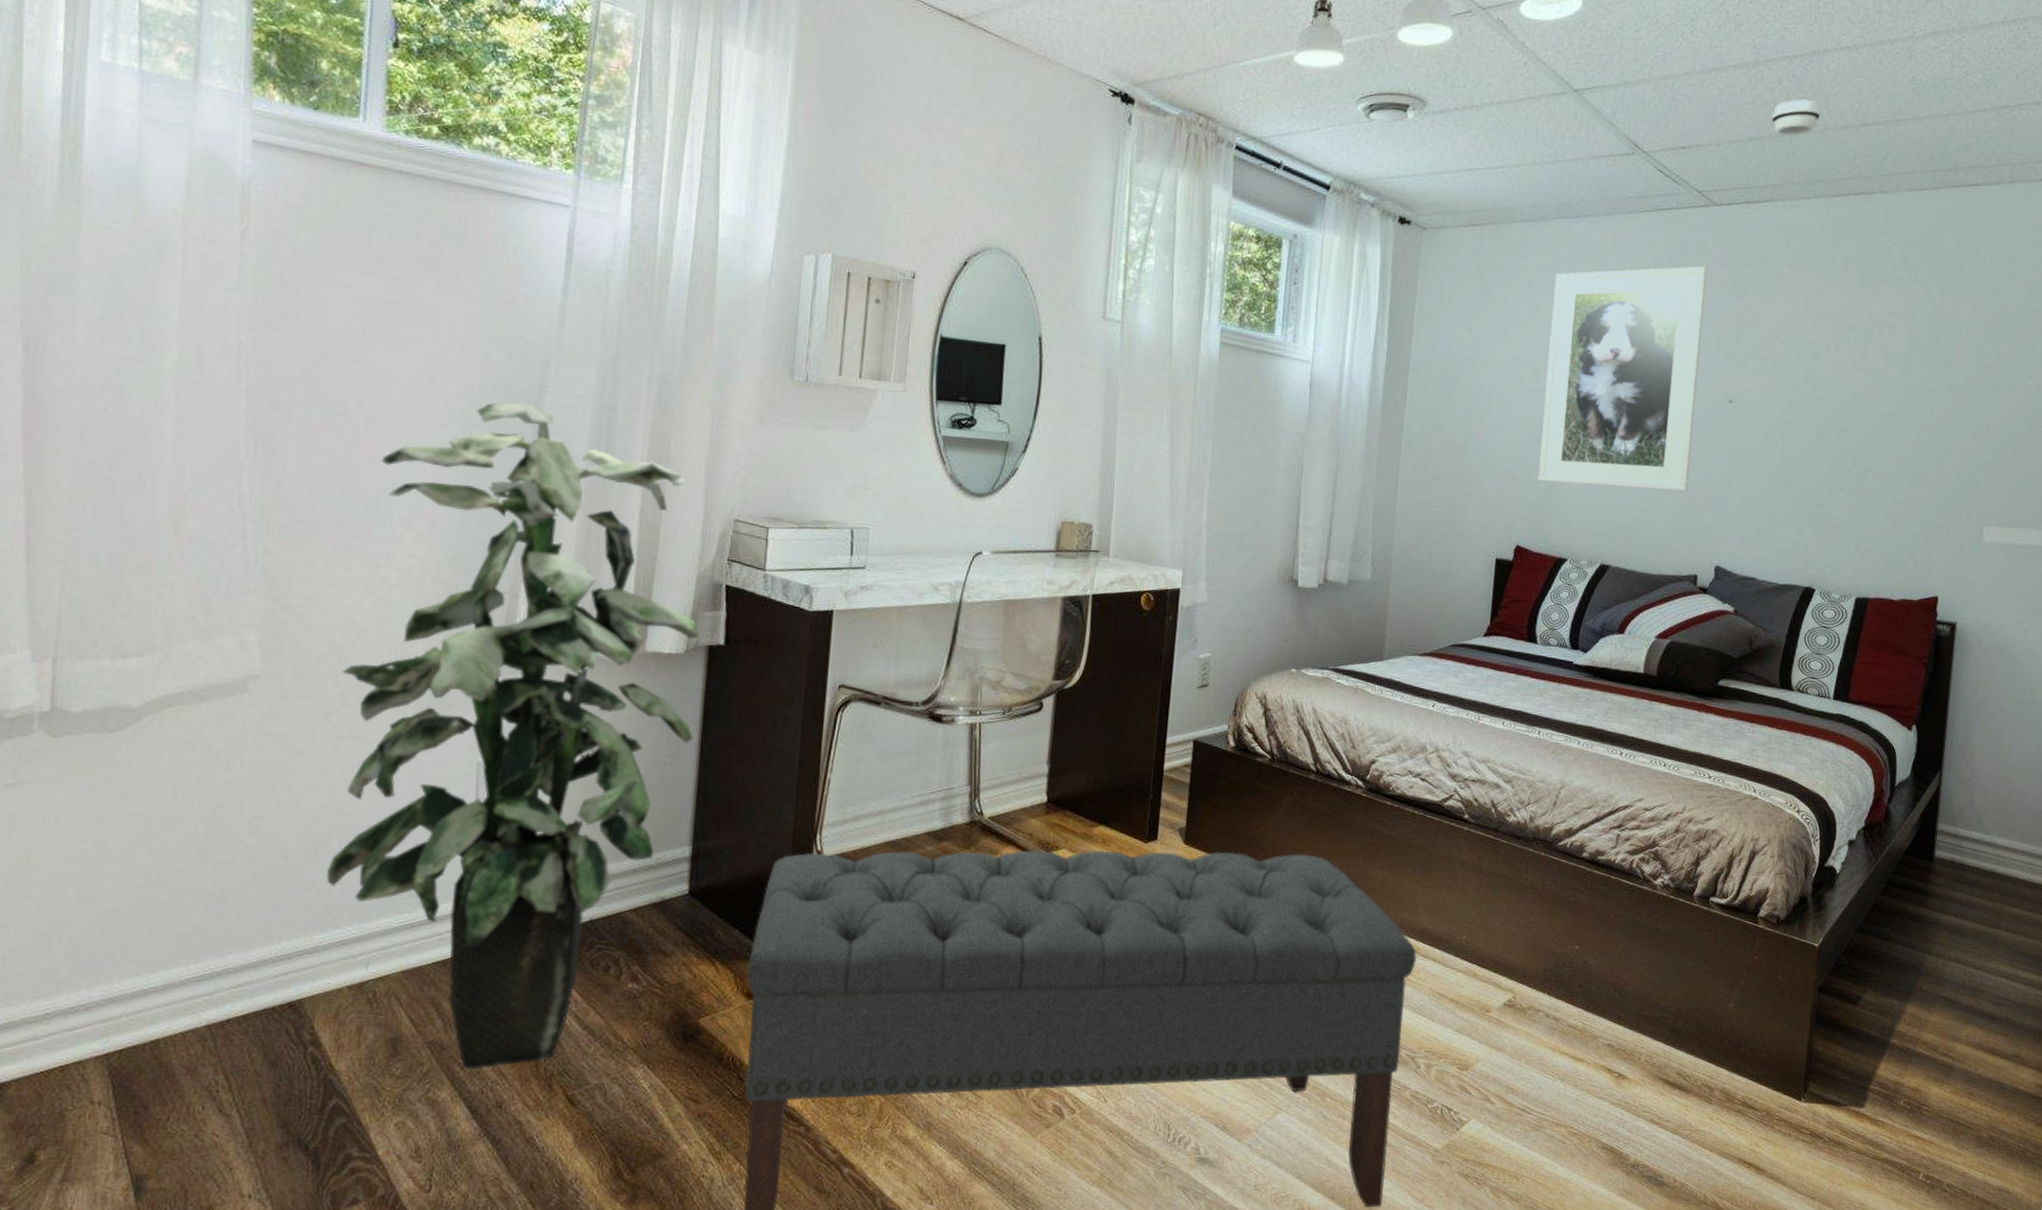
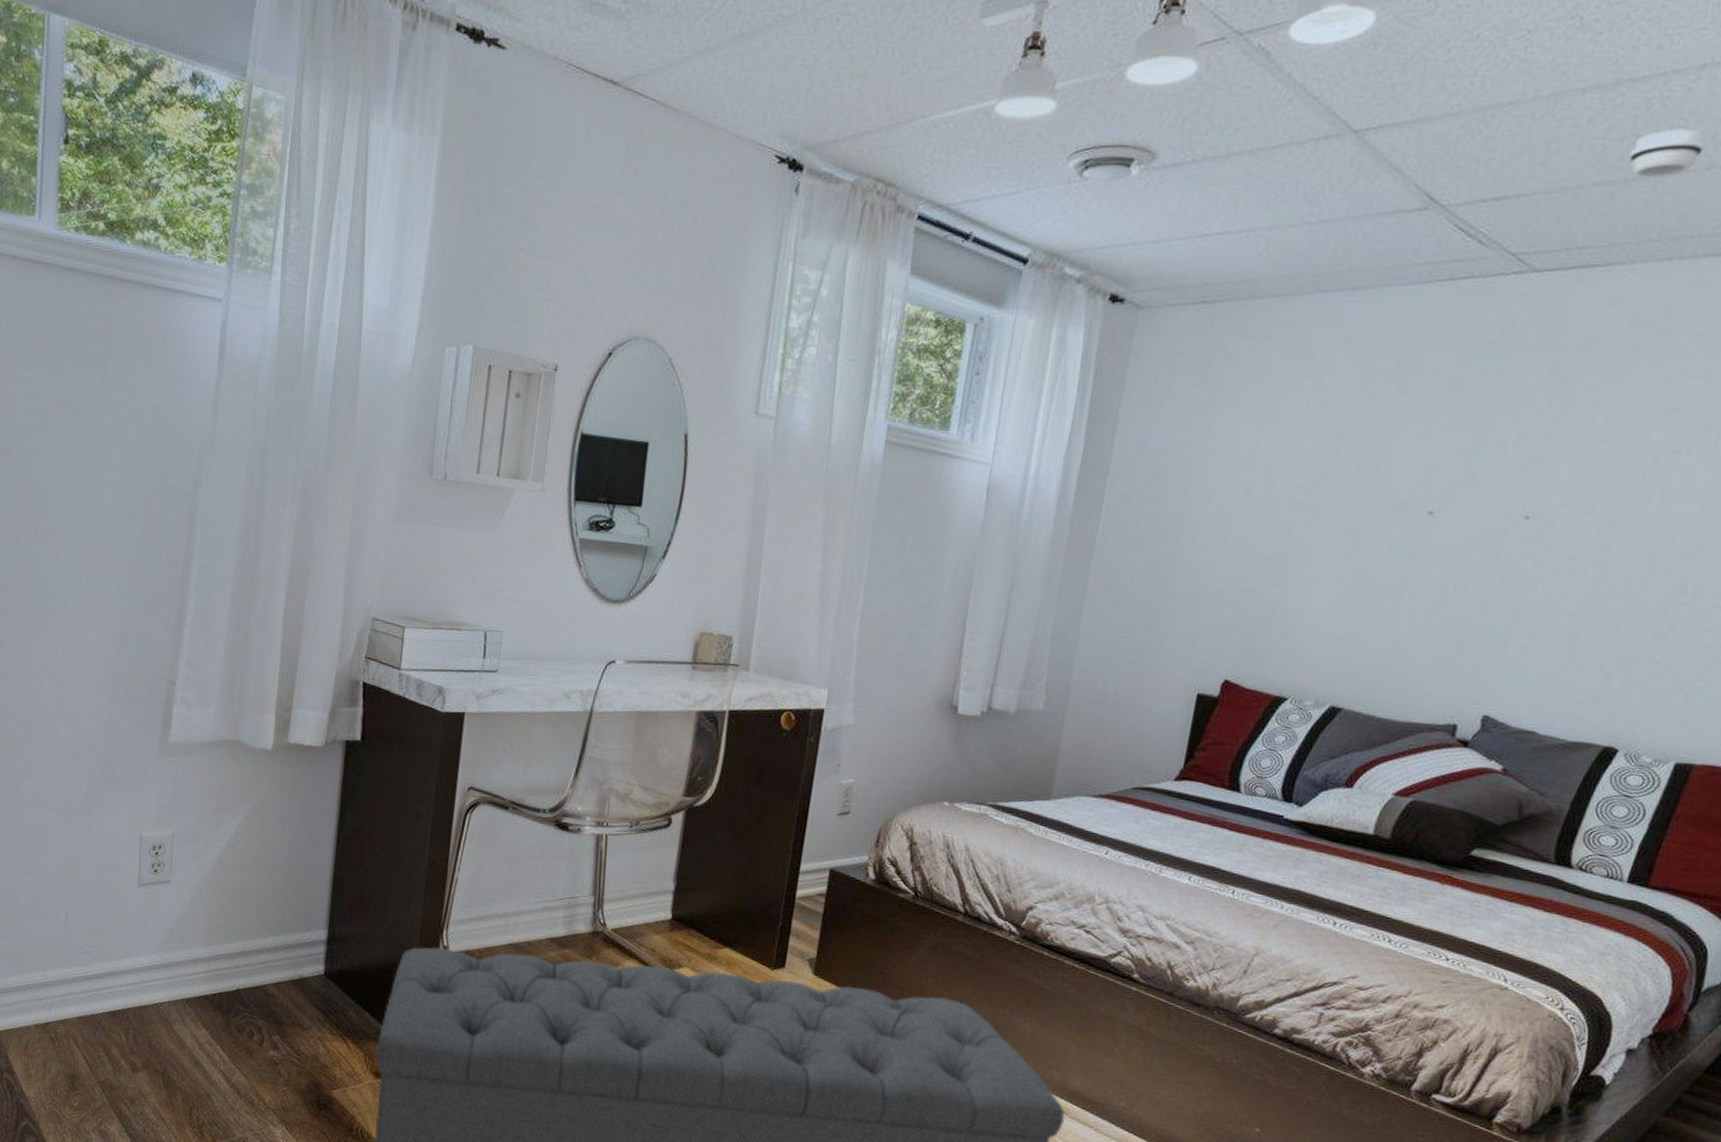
indoor plant: present [326,402,700,1070] -> none [17,496,338,1111]
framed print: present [1538,265,1707,492] -> none [1259,348,1514,625]

